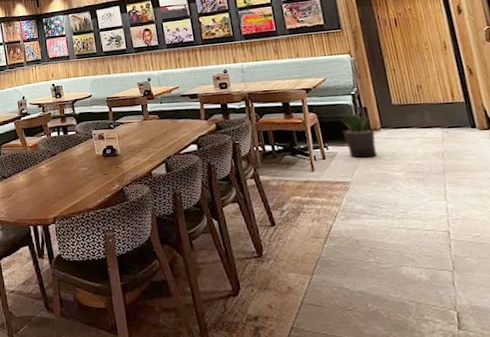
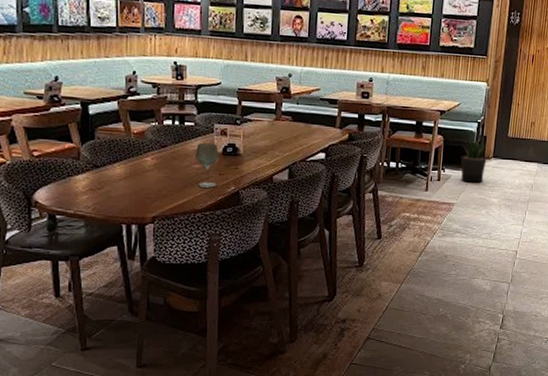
wine glass: none [80,147,103,189] -> present [195,142,220,189]

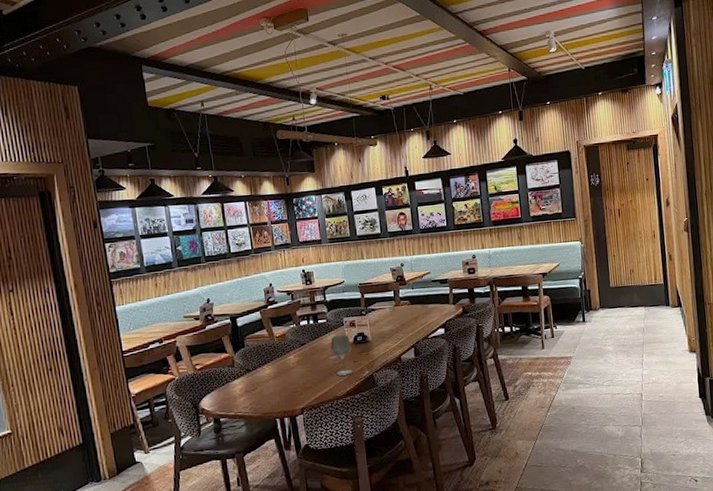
planter: present [460,136,487,184] -> none [569,292,595,336]

